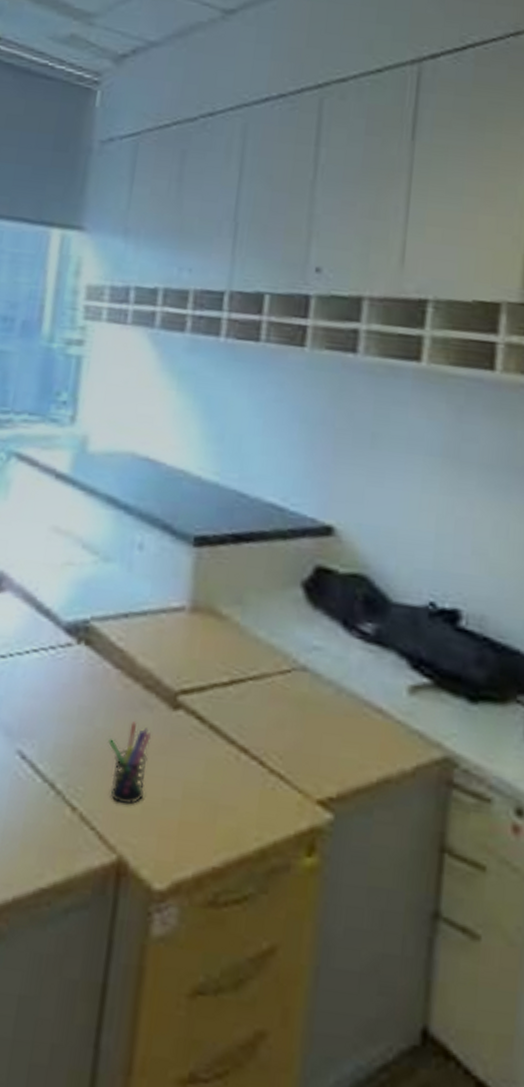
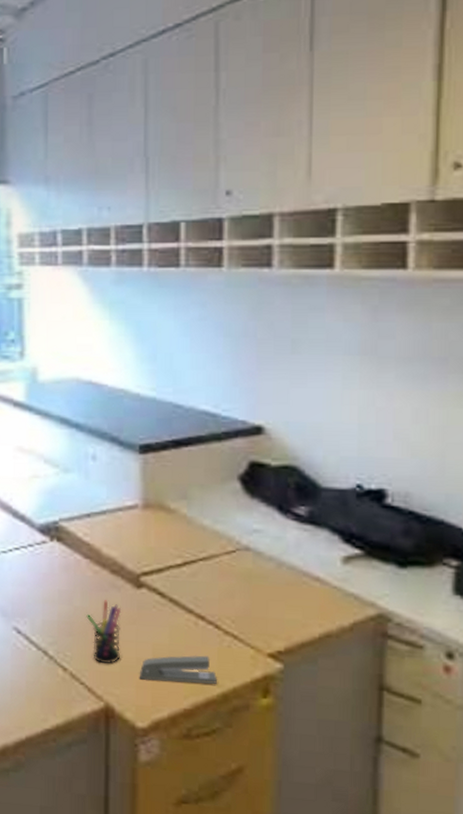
stapler: none [162,797,256,836] -> present [139,655,217,684]

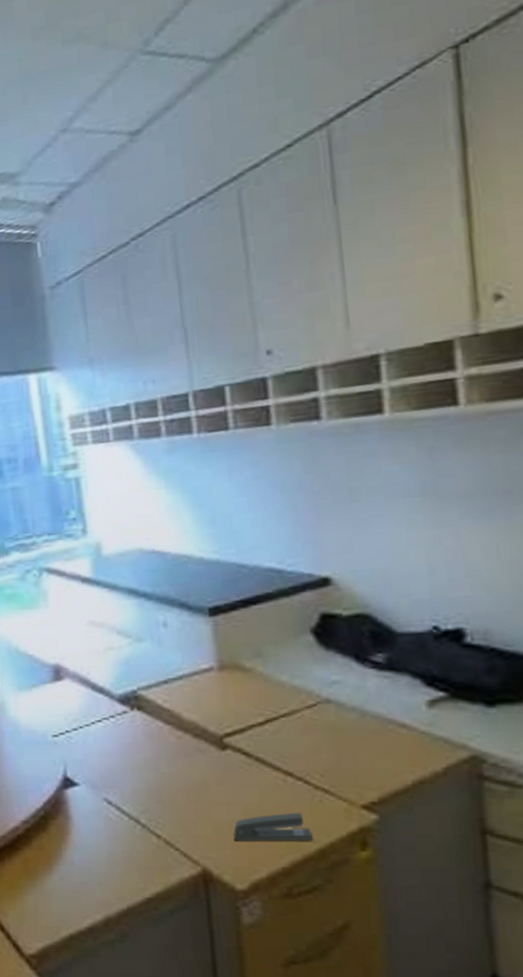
pen holder: present [86,600,122,664] -> none [174,764,212,828]

